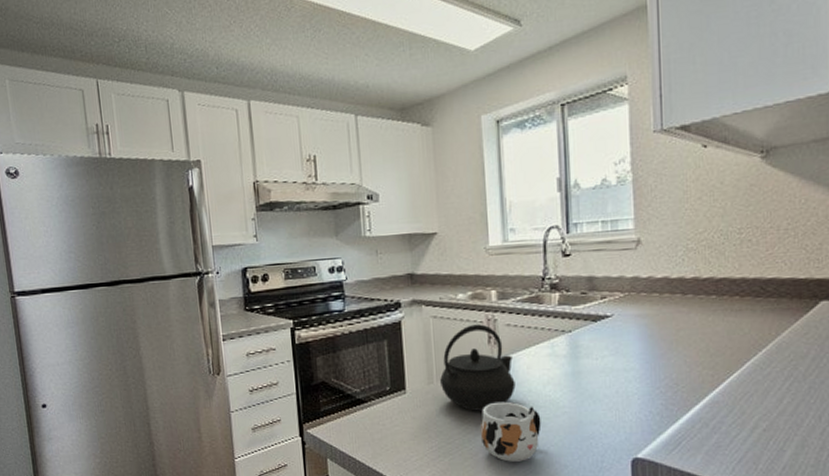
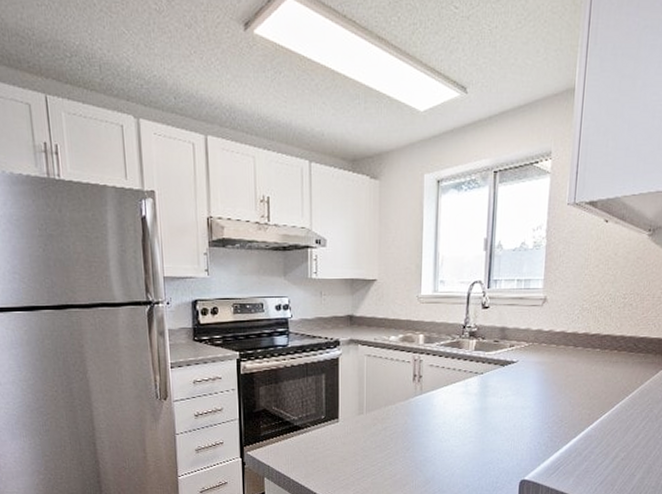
kettle: present [440,324,516,411] -> none [369,364,433,439]
mug: present [480,401,542,462] -> none [400,431,451,482]

